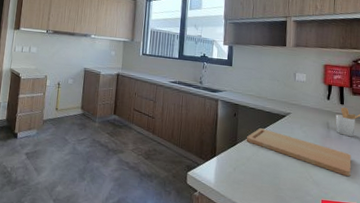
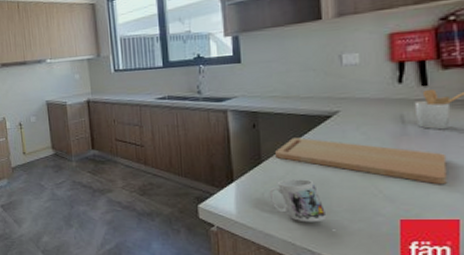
mug: none [239,159,276,196] -> present [269,179,327,222]

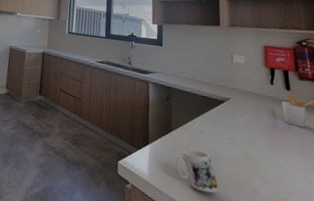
cutting board: present [275,138,447,185] -> none [182,114,306,175]

